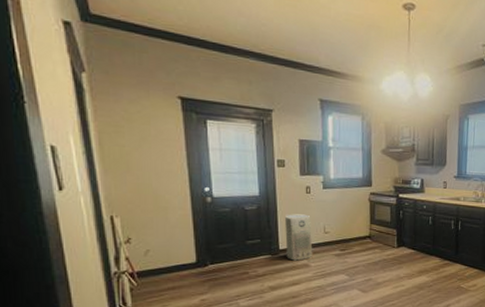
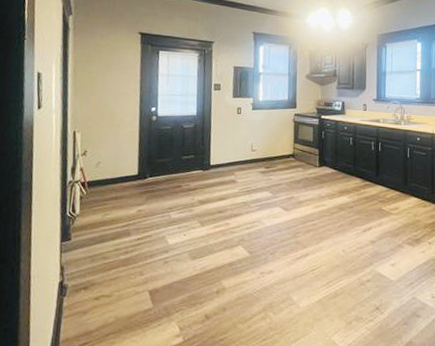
air purifier: present [284,214,313,261] -> none [216,132,241,177]

